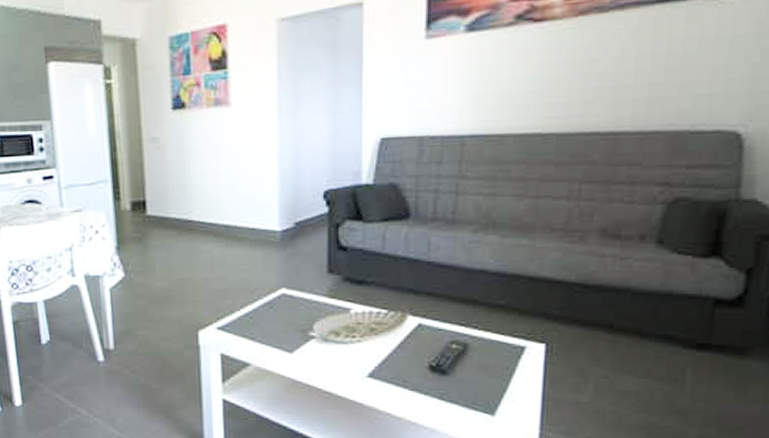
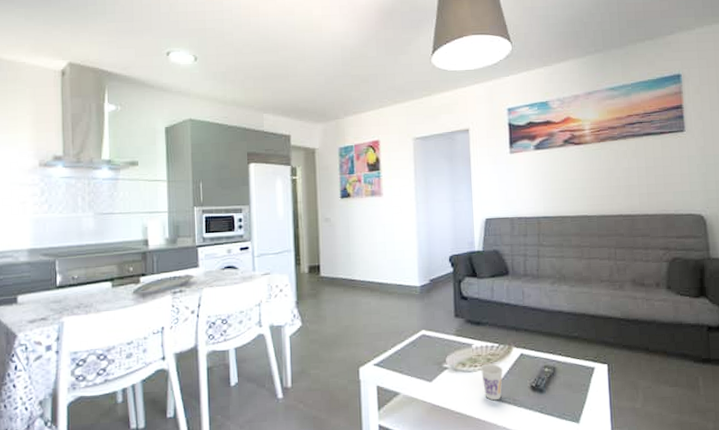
cup: none [359,334,392,381] -> present [480,363,503,401]

